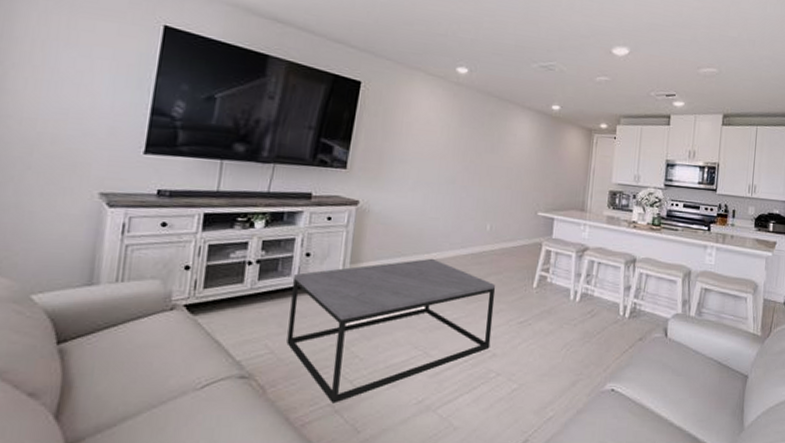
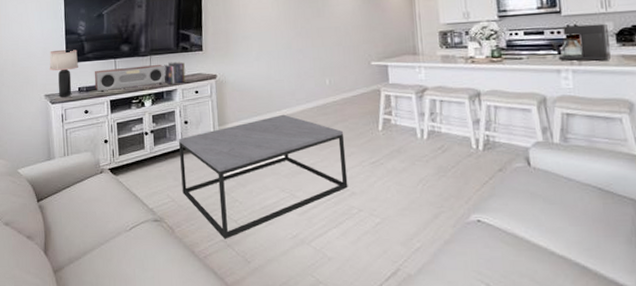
table lamp: none [115,132,166,201] -> present [49,49,78,98]
speaker: none [183,170,293,203] -> present [94,64,166,93]
books: none [289,175,320,205] -> present [164,61,186,85]
coffee maker: none [705,204,751,243] -> present [554,23,612,62]

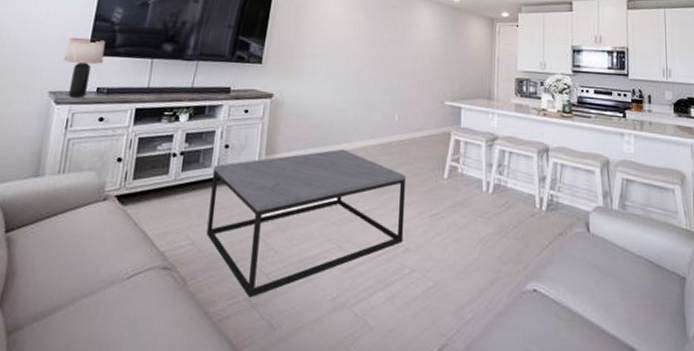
speaker: present [94,64,166,93] -> none [119,69,214,98]
books: present [164,61,186,85] -> none [210,71,238,99]
coffee maker: present [554,23,612,62] -> none [620,89,669,130]

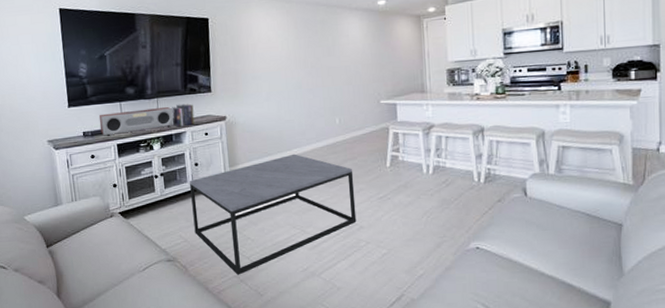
table lamp: present [63,37,106,98] -> none [50,93,82,143]
speaker: none [119,69,214,98] -> present [98,106,175,137]
books: none [210,71,238,99] -> present [172,103,195,127]

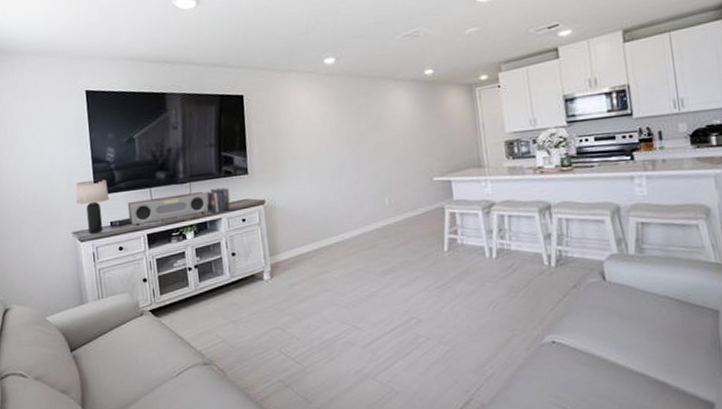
table lamp: none [50,93,82,143] -> present [75,179,109,234]
coffee table: present [190,154,357,275] -> none [226,239,414,379]

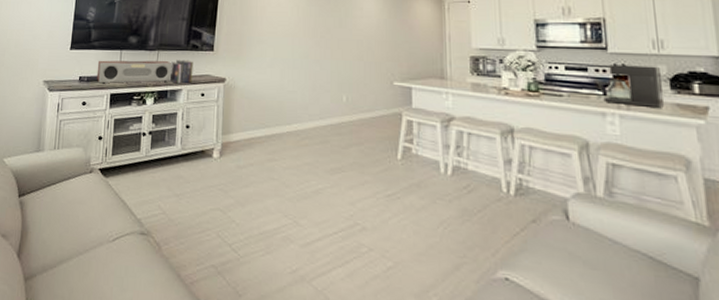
table lamp: present [75,179,109,234] -> none [52,34,84,86]
coffee maker: none [626,124,687,167] -> present [599,64,665,109]

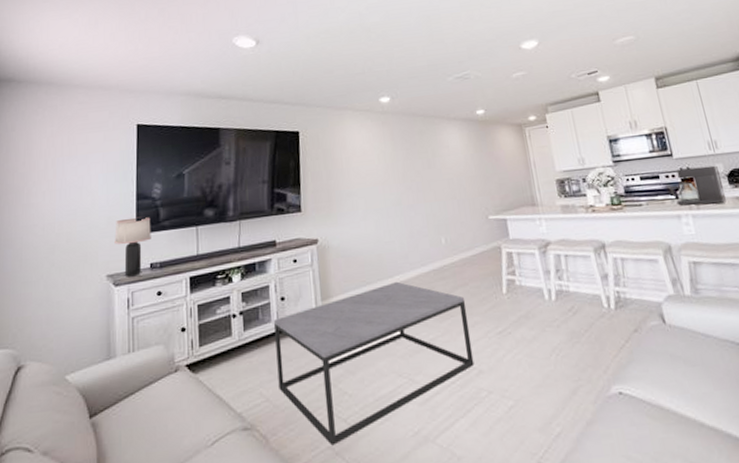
table lamp: none [52,34,84,86] -> present [114,217,151,277]
speaker: present [96,60,173,85] -> none [170,229,259,269]
books: present [170,59,193,84] -> none [256,225,282,254]
coffee table: none [175,129,359,265] -> present [274,281,475,446]

